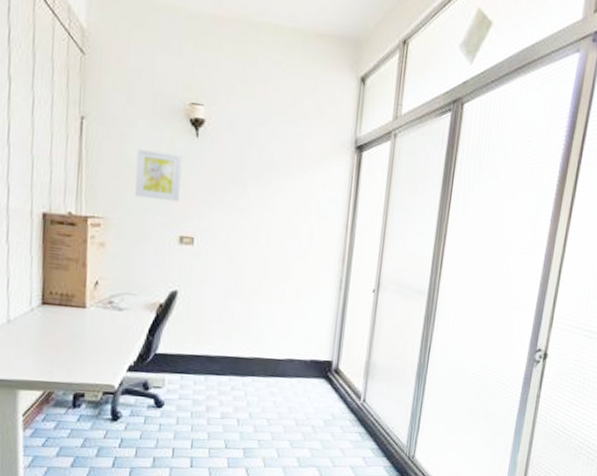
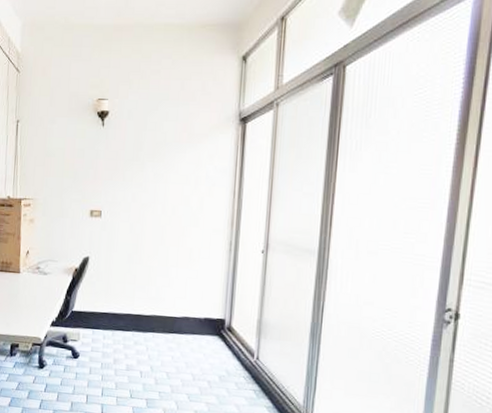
wall art: present [134,149,182,202] -> none [55,141,92,182]

